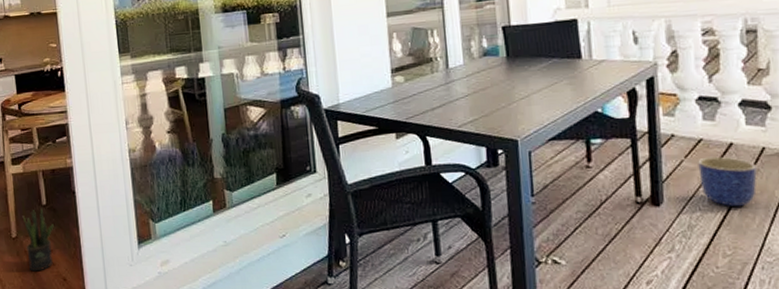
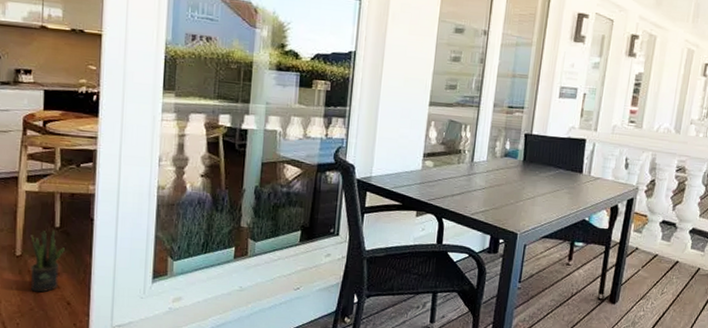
planter: present [698,156,757,206] -> none [648,269,691,312]

